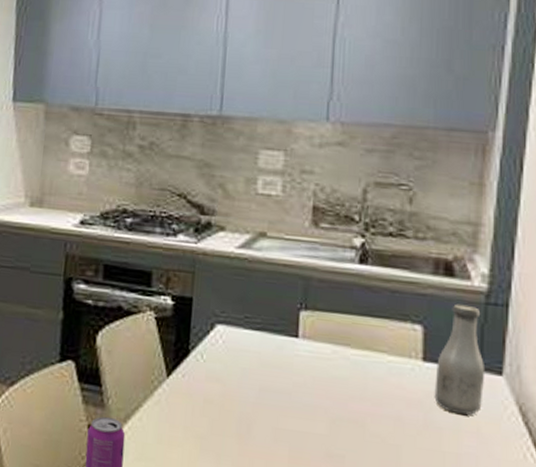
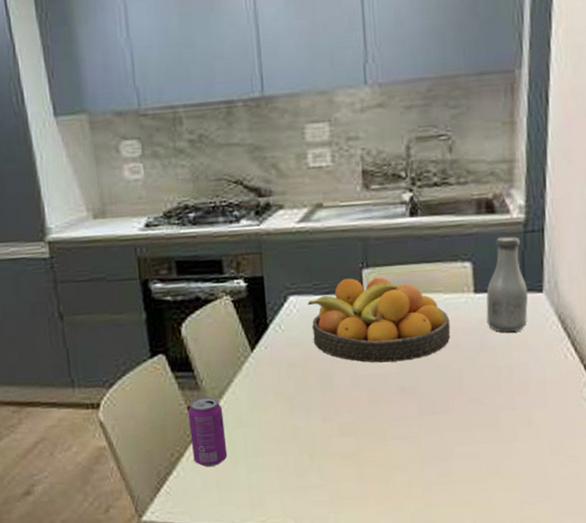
fruit bowl: none [235,317,392,423] -> present [307,277,451,363]

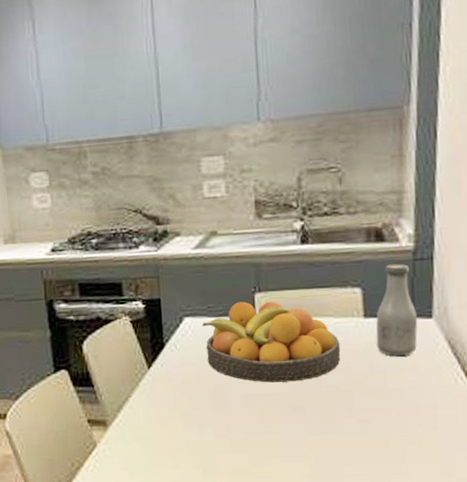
beverage can: present [188,396,228,467] -> none [88,410,125,477]

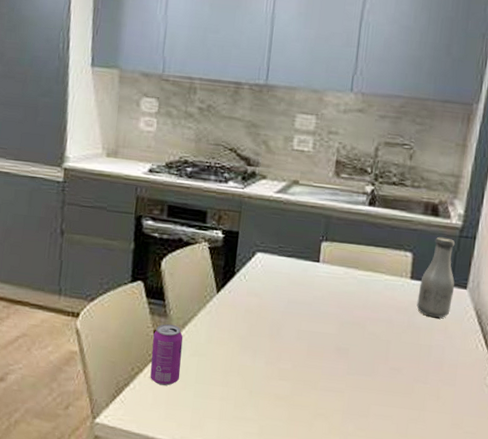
beverage can: none [88,410,125,477] -> present [150,323,183,386]
fruit bowl: present [201,301,341,383] -> none [270,247,387,325]

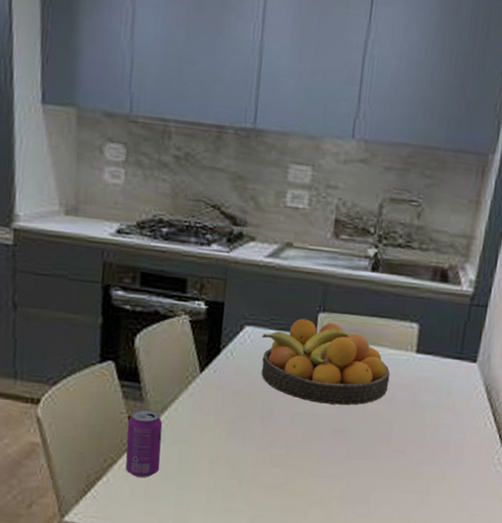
fruit bowl: none [270,247,387,325] -> present [261,318,390,405]
bottle: present [416,236,456,318] -> none [422,305,466,395]

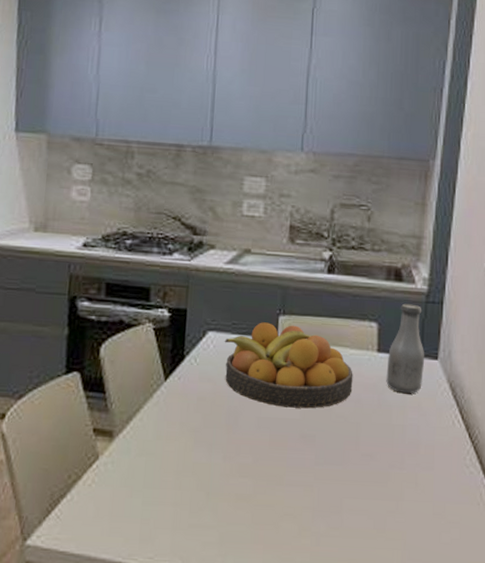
beverage can: present [125,408,163,478] -> none [90,419,128,493]
bottle: none [422,305,466,395] -> present [386,303,425,394]

